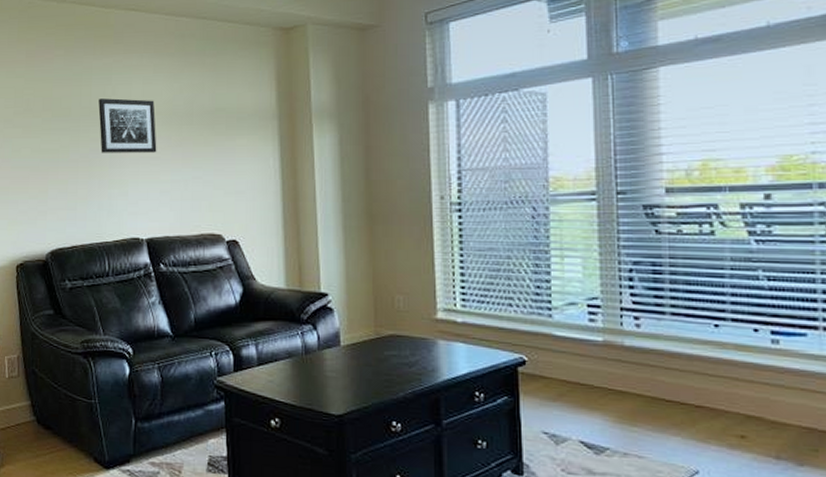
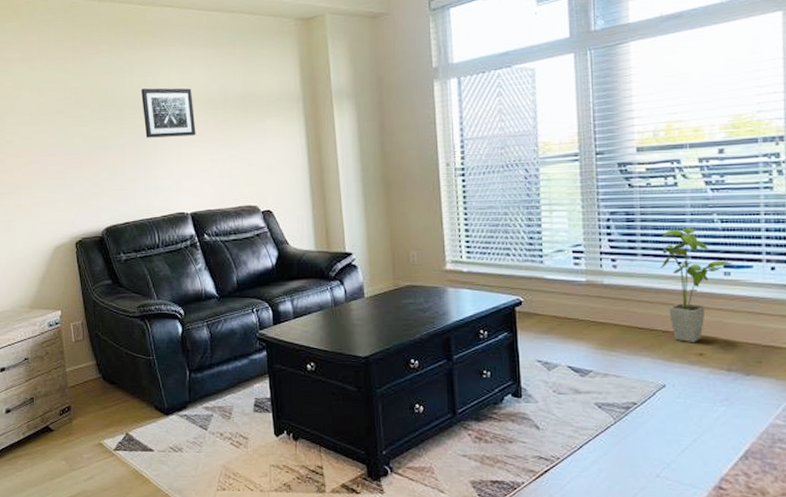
house plant: none [693,284,788,422] -> present [660,228,738,342]

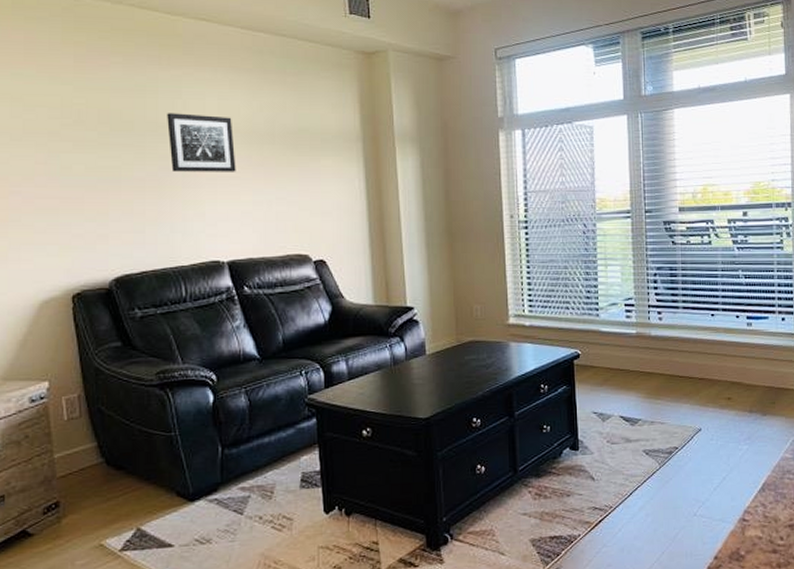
house plant: present [660,228,738,342] -> none [697,282,757,388]

